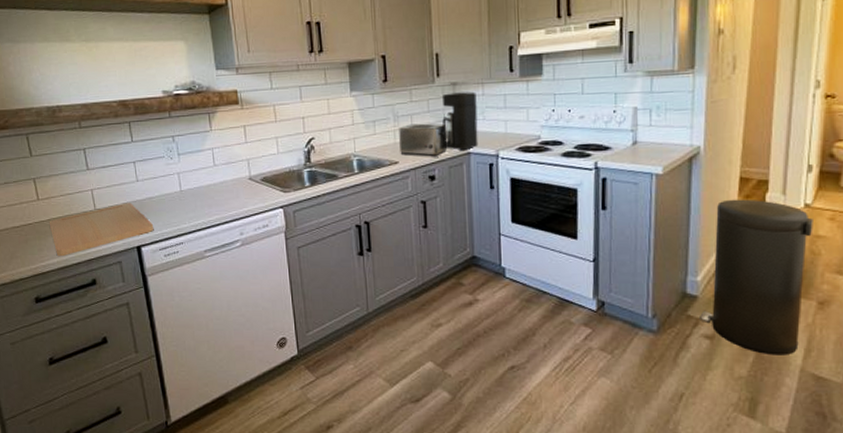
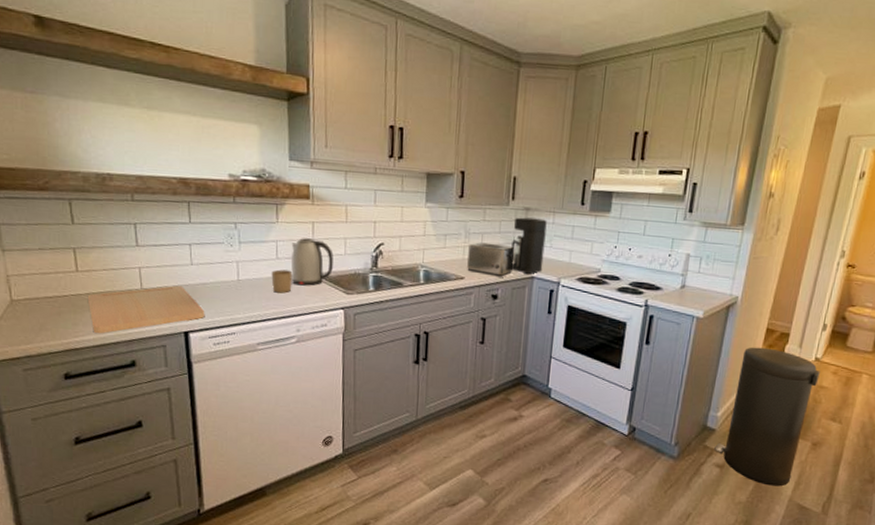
mug: none [210,175,232,199] -> present [271,269,293,294]
kettle: none [226,142,268,189] -> present [290,238,334,286]

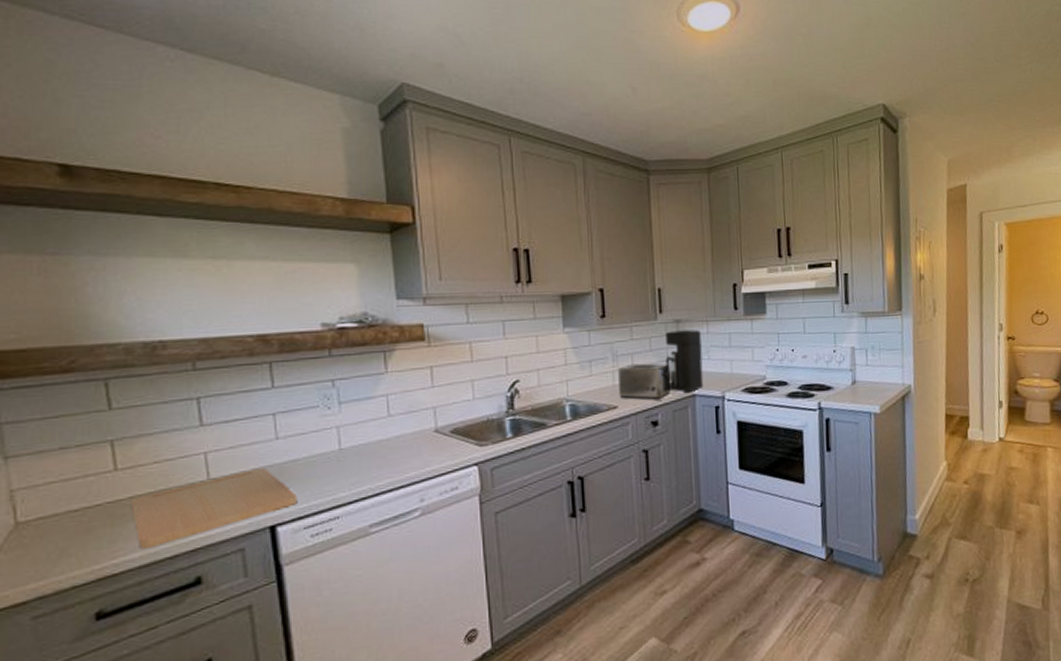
mug: present [271,269,293,294] -> none [383,428,411,458]
kettle: present [290,238,334,286] -> none [405,386,460,445]
pedal bin: present [714,347,820,487] -> none [920,435,1008,589]

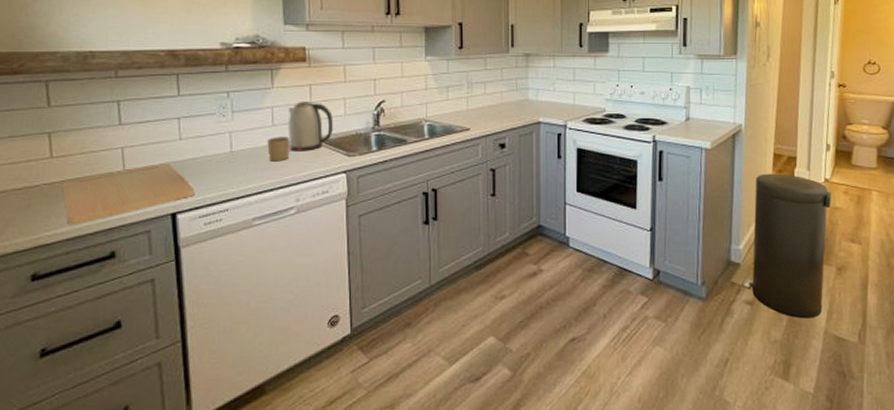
mug: none [383,428,411,458] -> present [267,136,290,162]
kettle: none [405,386,460,445] -> present [287,102,333,152]
toaster: present [618,363,672,401] -> none [472,91,519,125]
coffee maker: present [666,329,704,393] -> none [515,63,548,119]
pedal bin: none [920,435,1008,589] -> present [742,173,832,319]

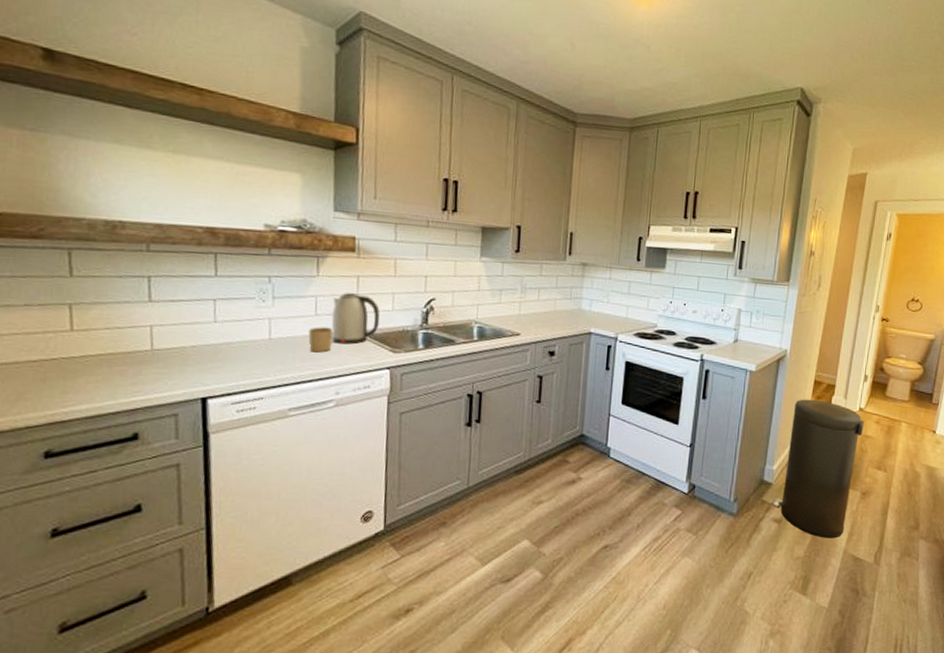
cutting board: present [62,163,195,225] -> none [82,345,229,403]

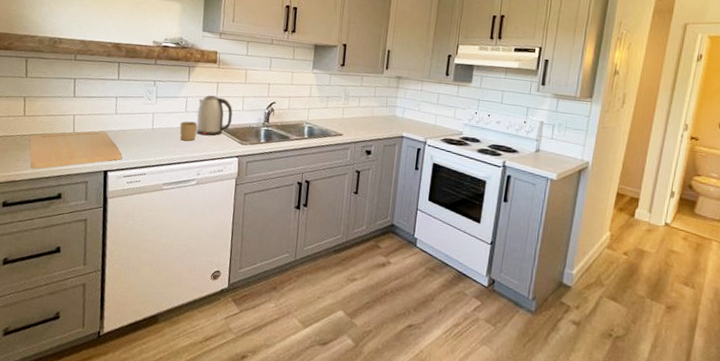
cutting board: none [82,345,229,403] -> present [29,131,123,170]
pedal bin: present [772,399,864,539] -> none [570,209,670,348]

